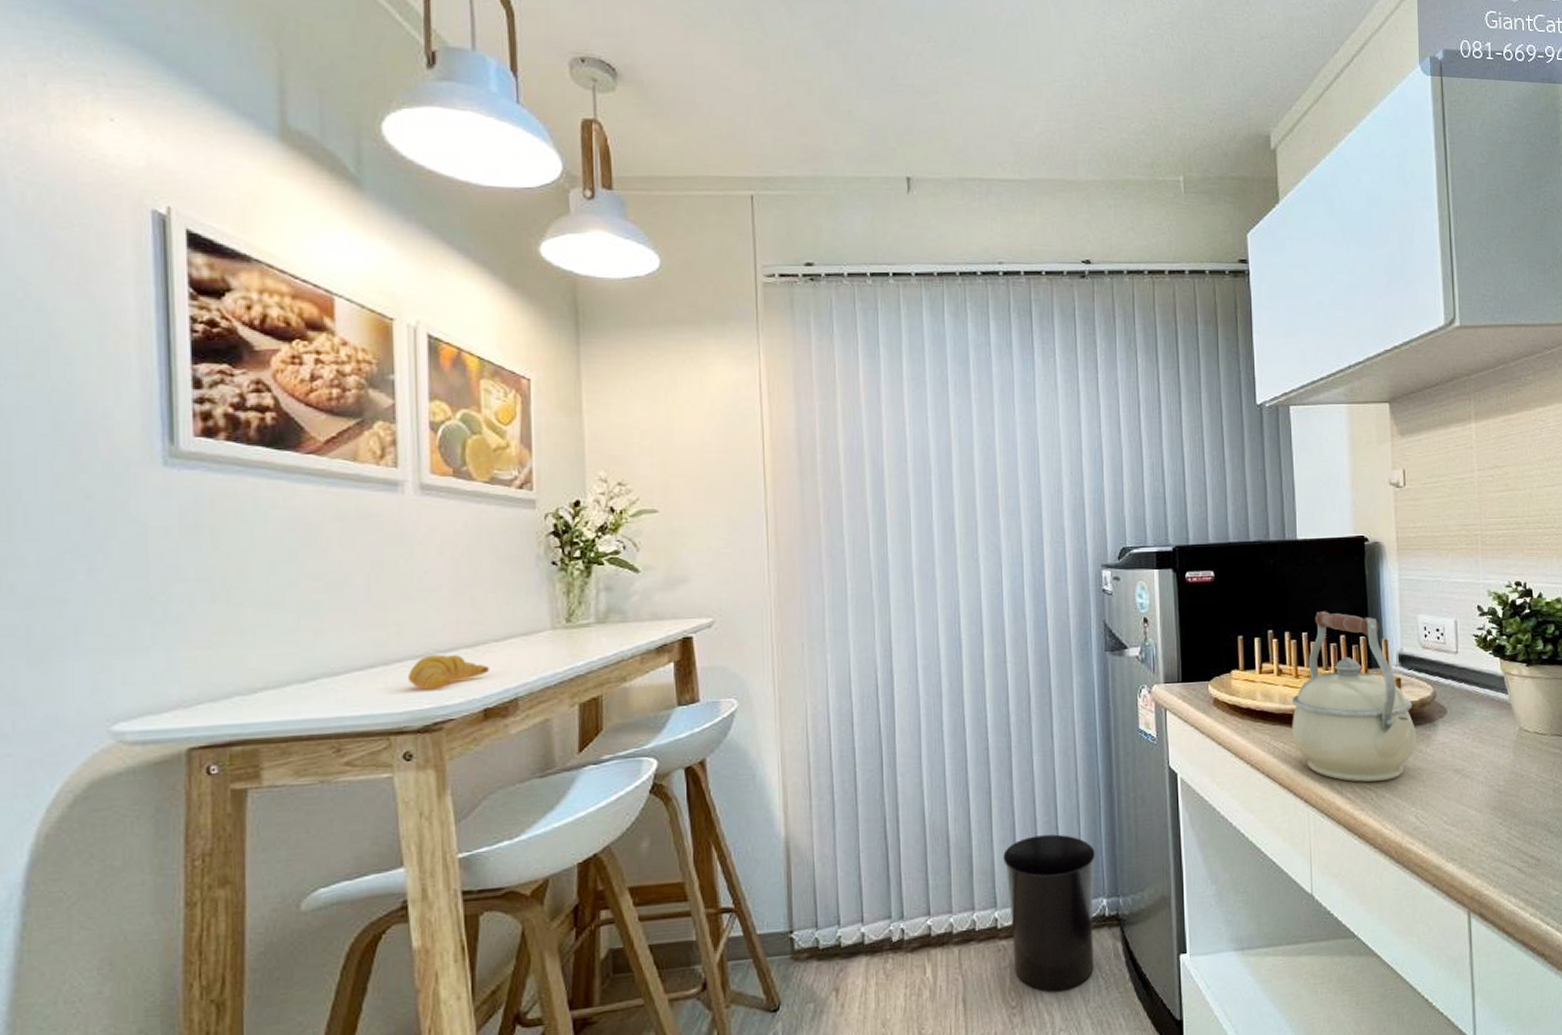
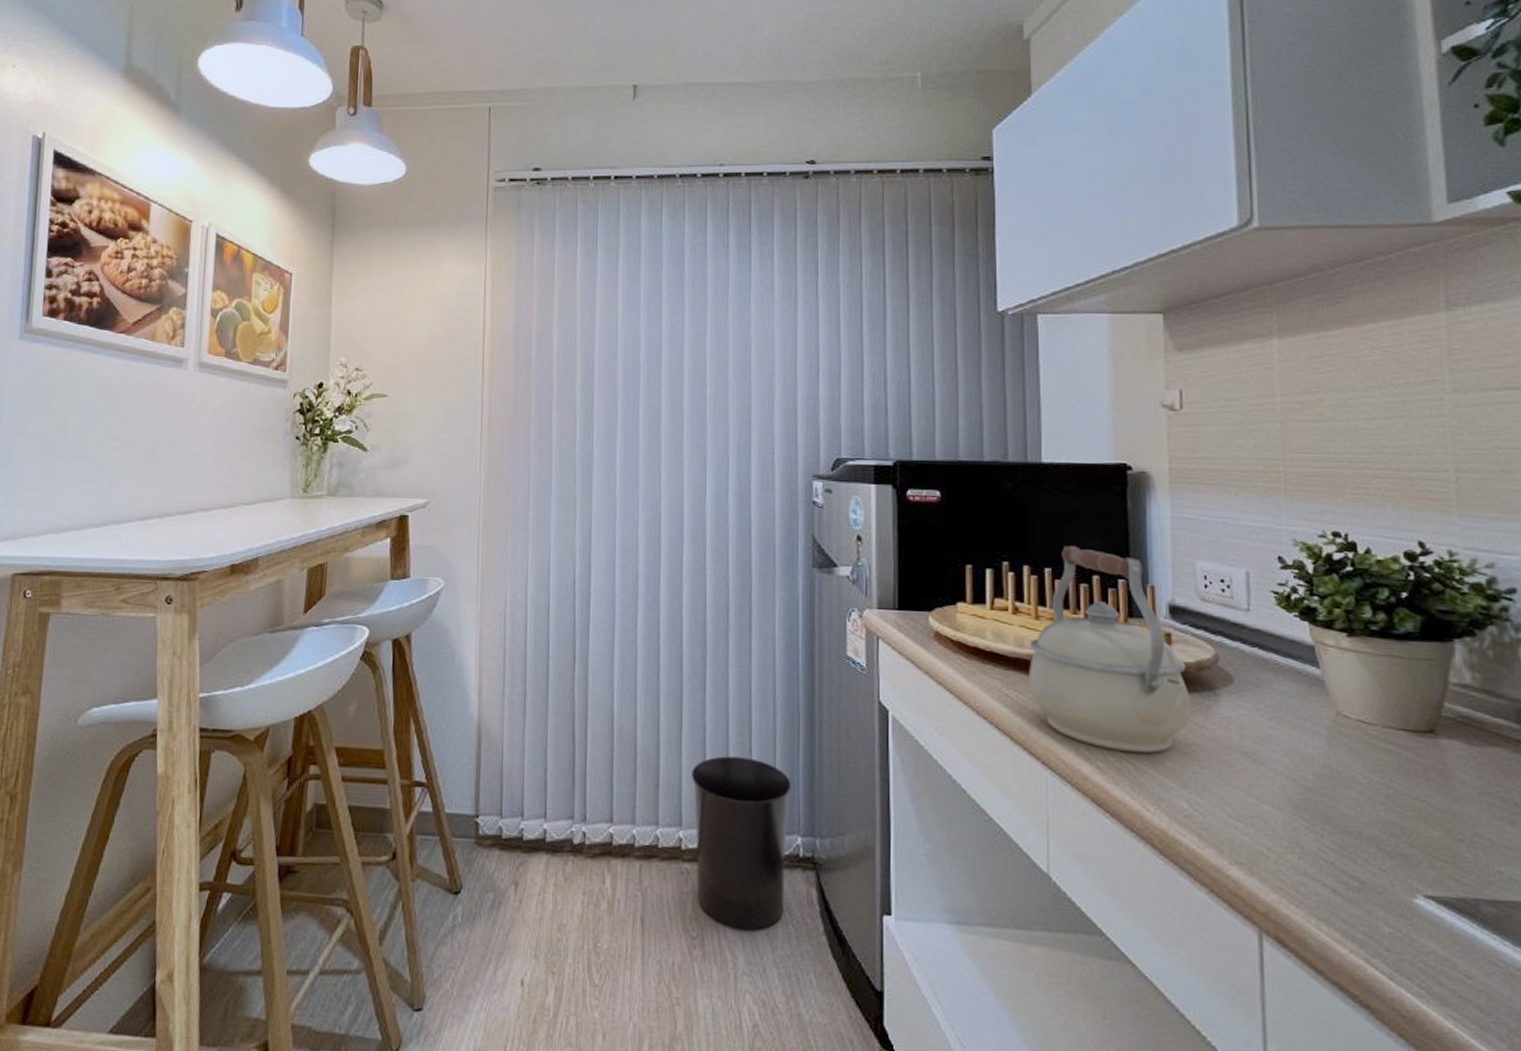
croissant: present [407,654,489,690] -> none [175,512,238,543]

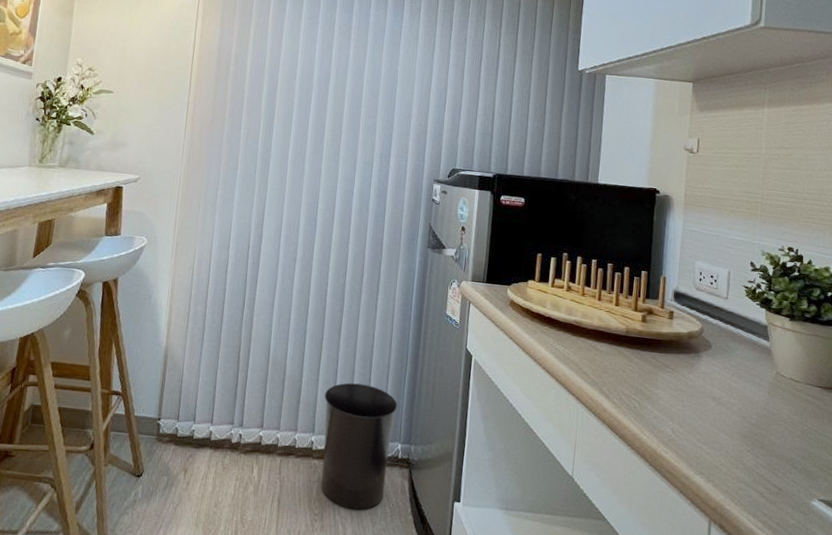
kettle: present [1028,546,1192,754] -> none [572,244,682,395]

